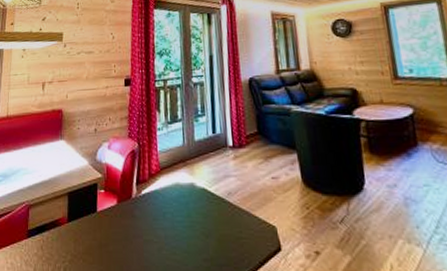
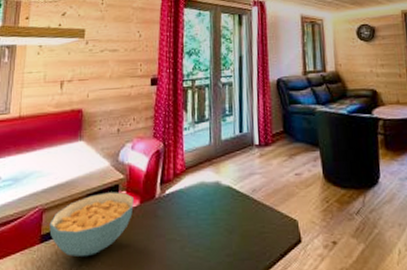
cereal bowl: none [35,190,112,253] -> present [49,192,134,256]

